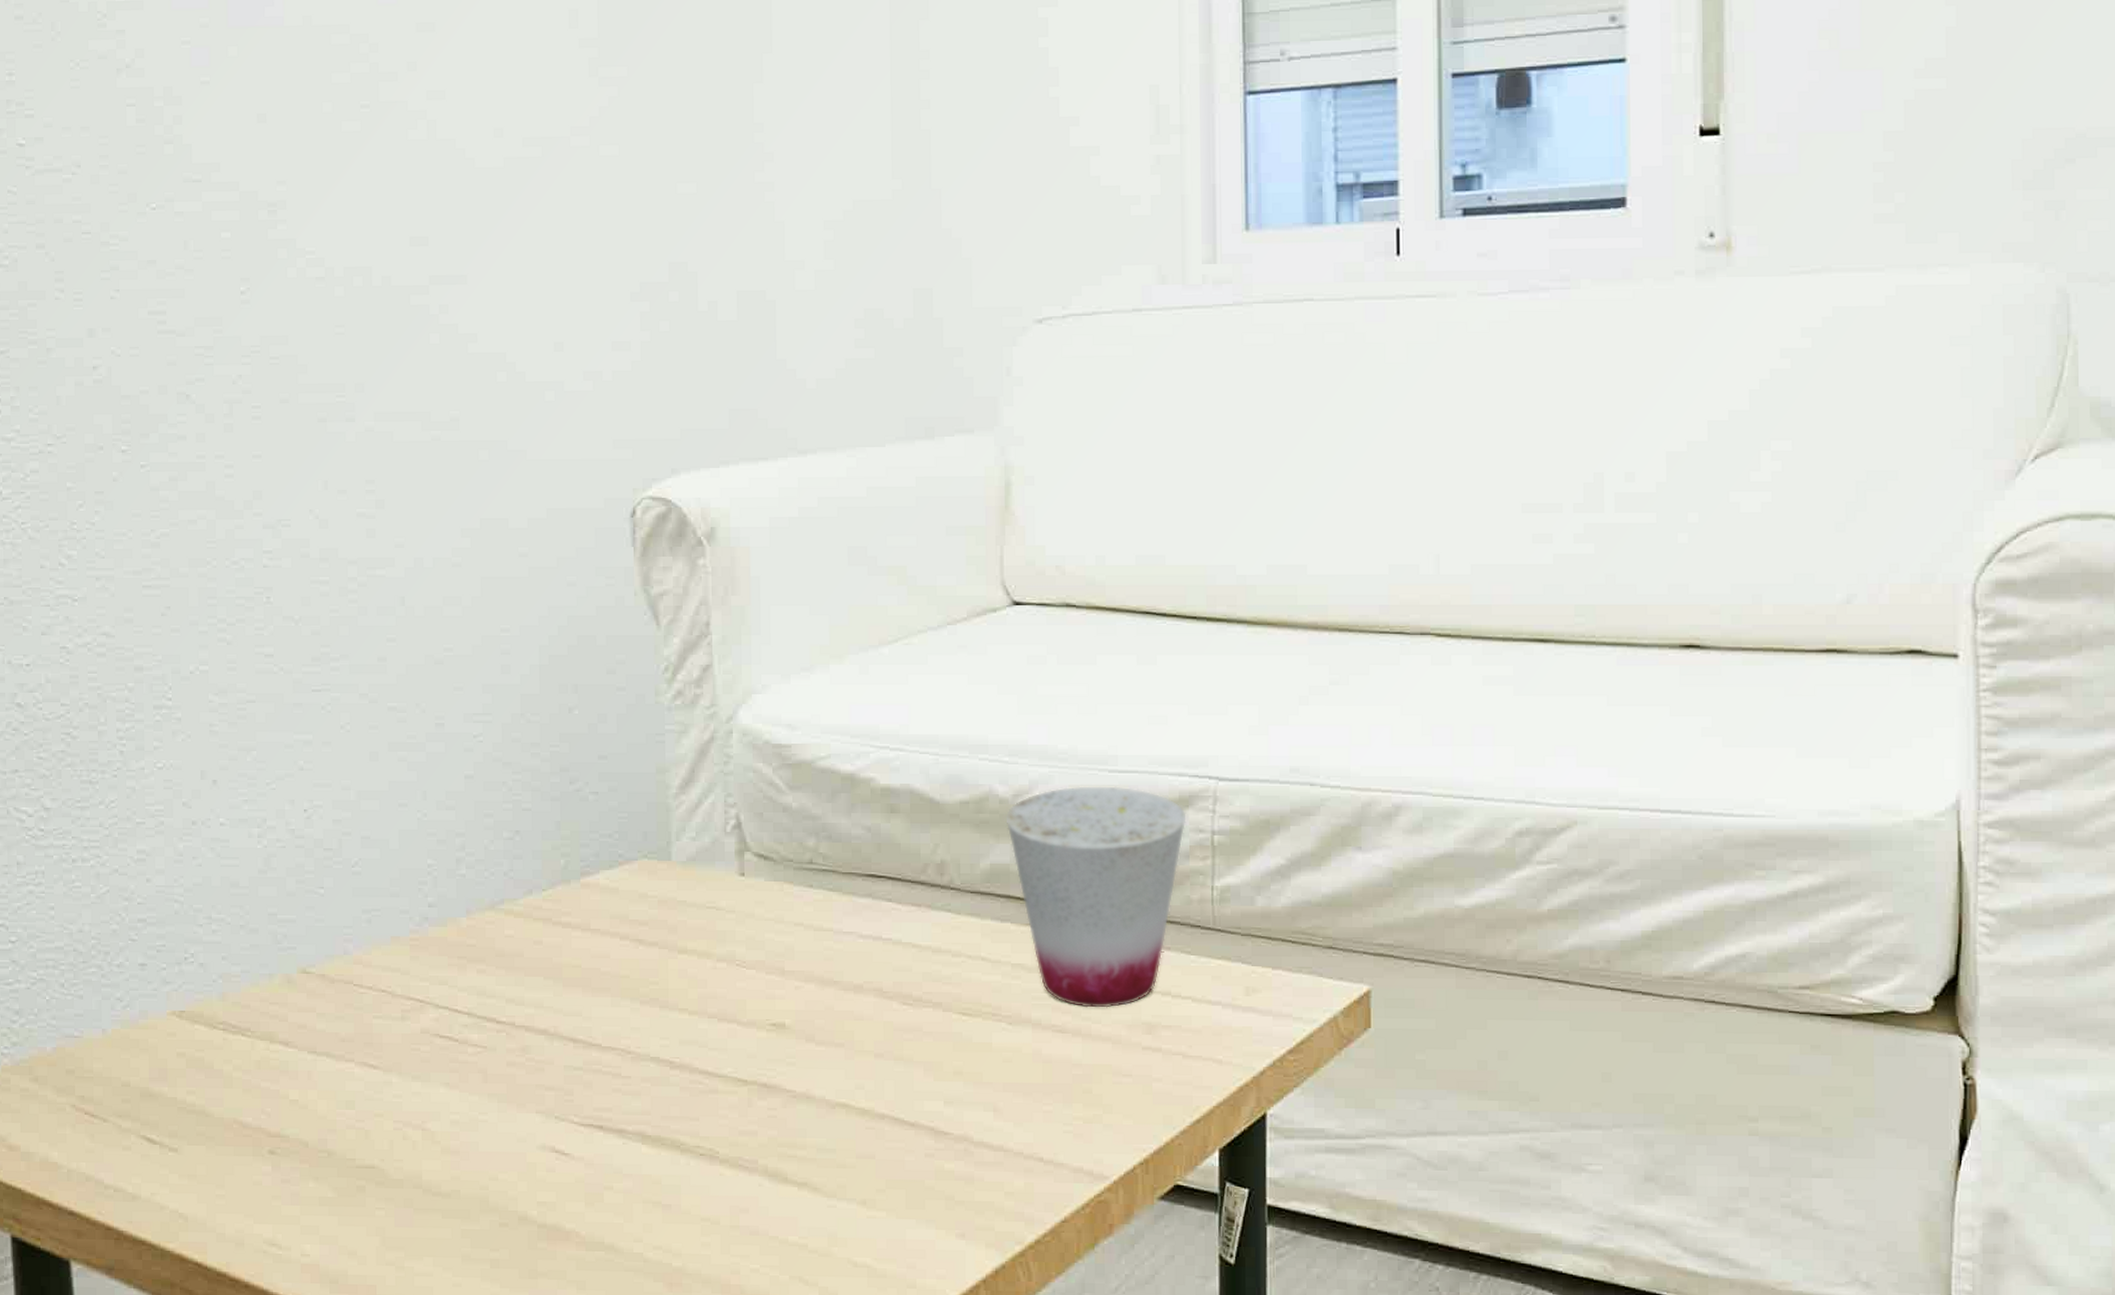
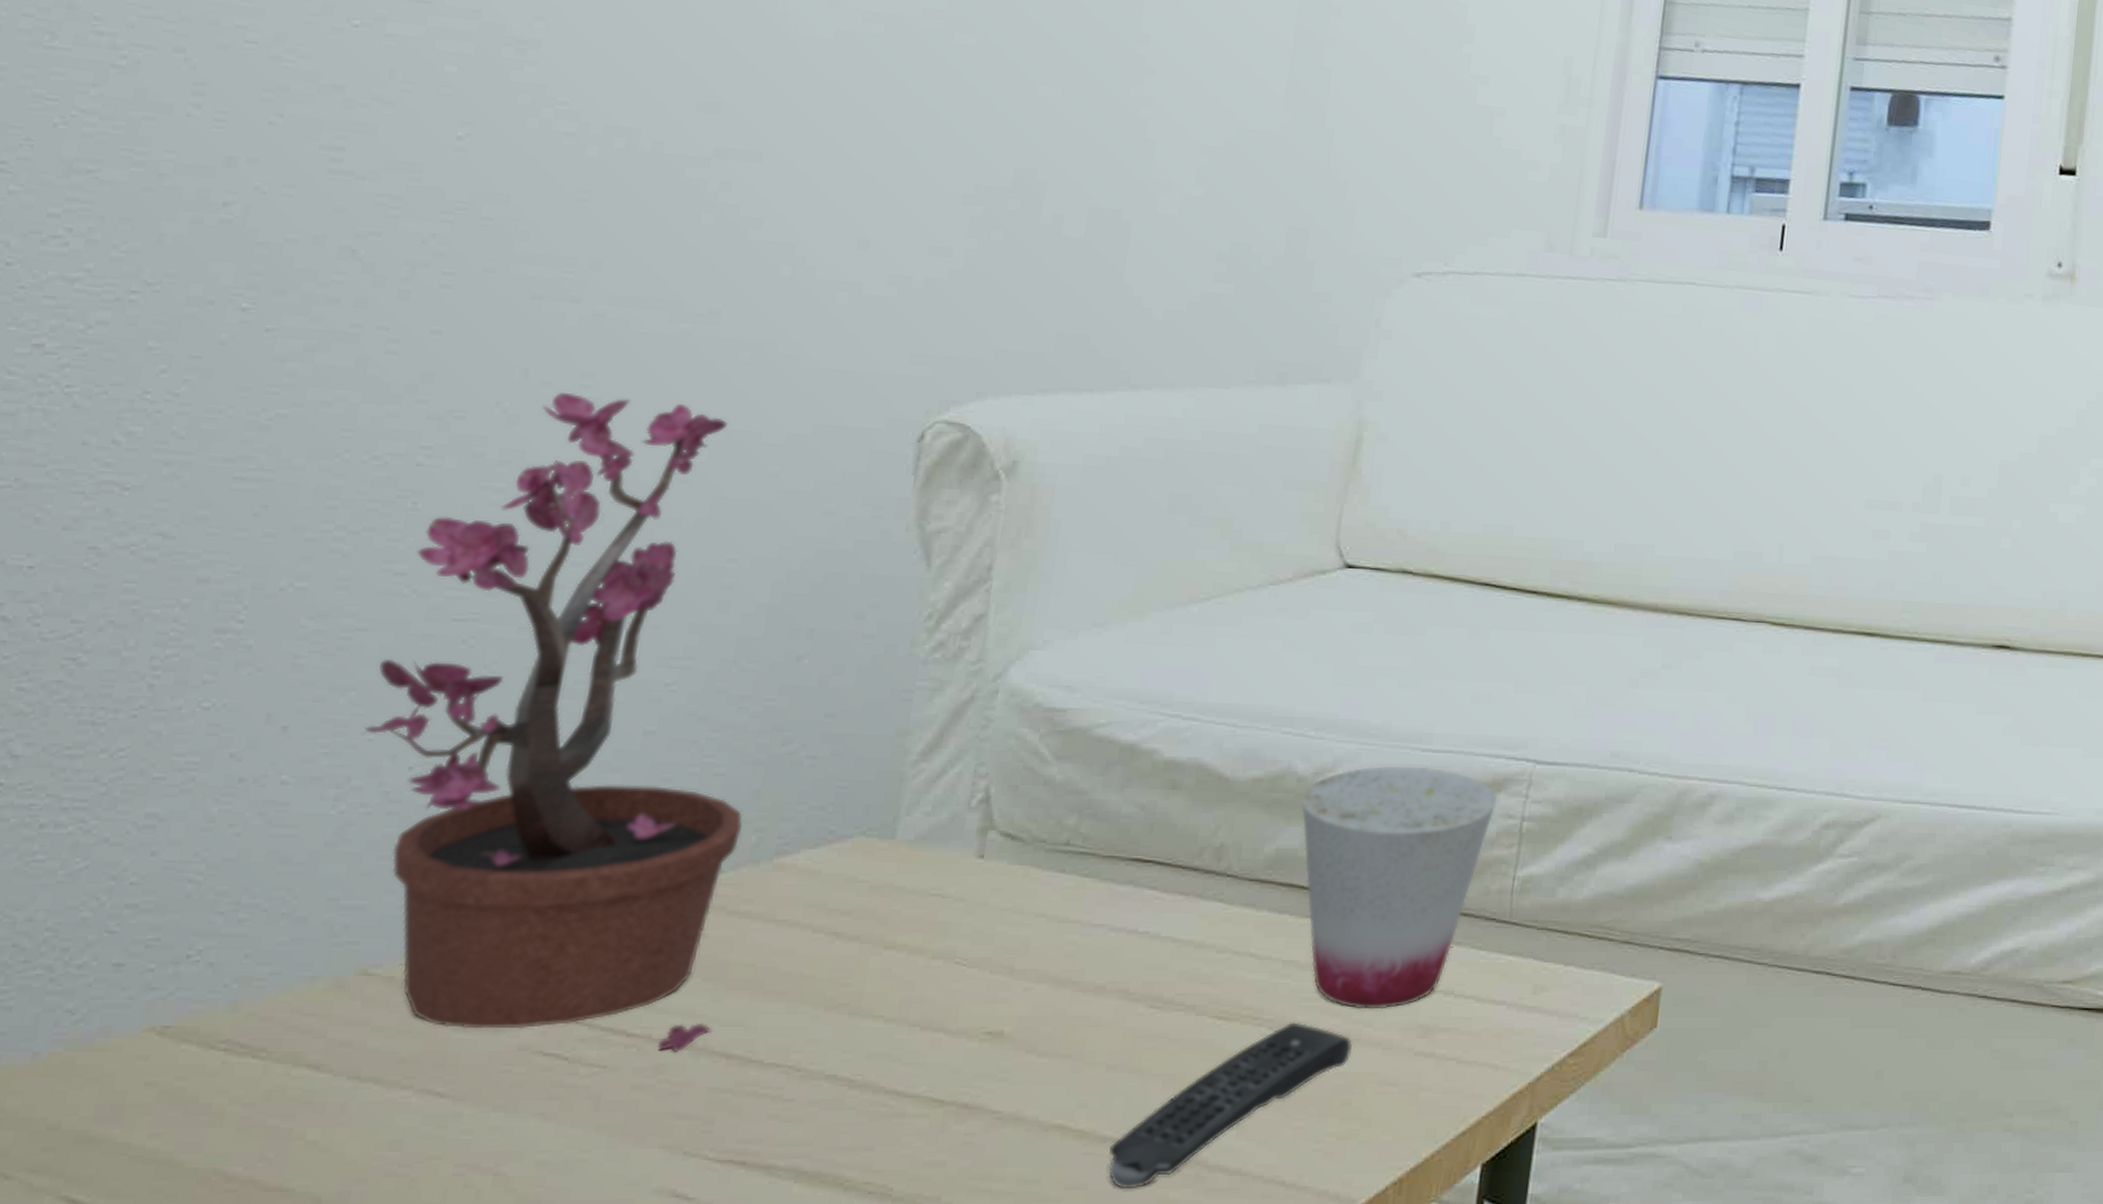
potted plant: none [268,497,559,1038] -> present [365,391,744,1054]
remote control: none [888,1018,1086,1159] -> present [1108,1022,1352,1188]

